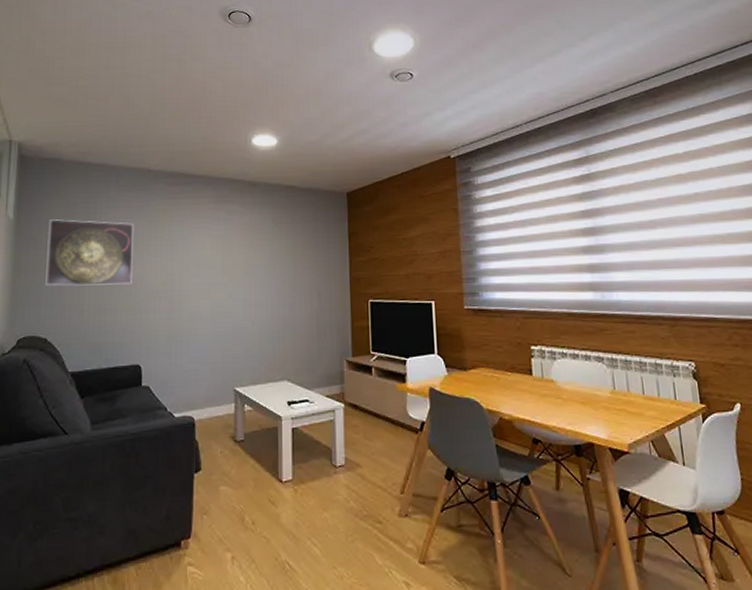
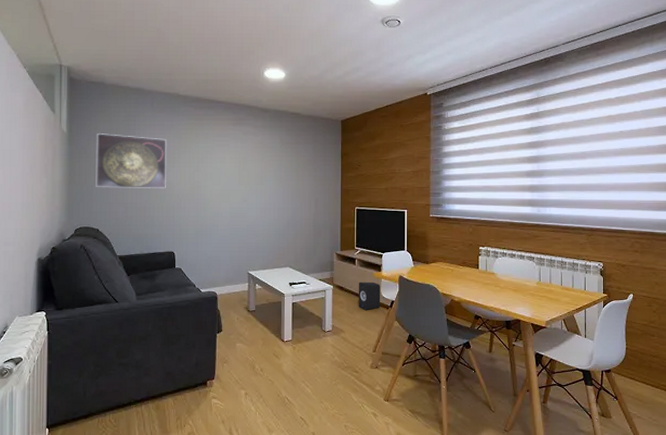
speaker: none [376,396,408,437] -> present [358,282,381,311]

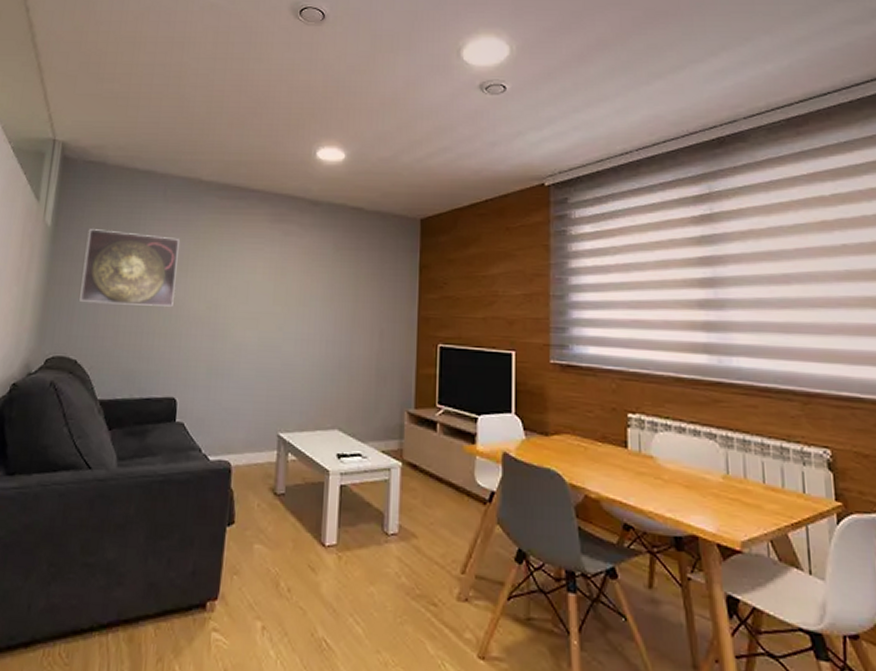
speaker: present [358,282,381,311] -> none [439,458,475,506]

